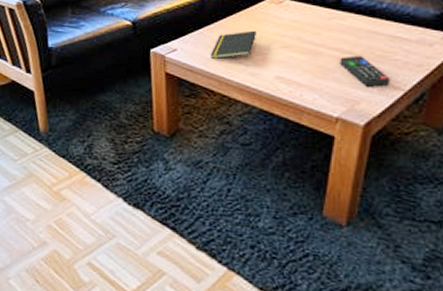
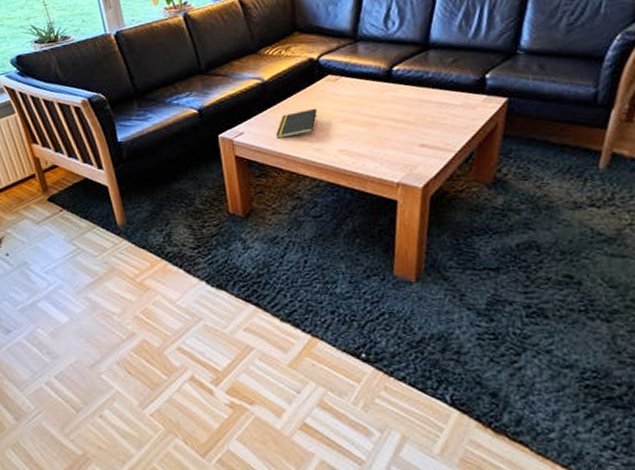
remote control: present [339,55,390,88] -> none [395,123,442,153]

